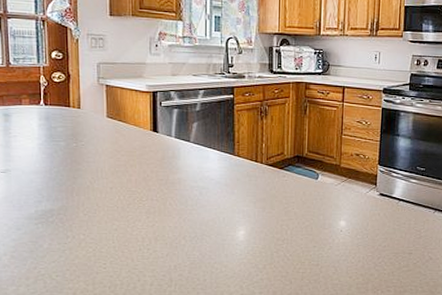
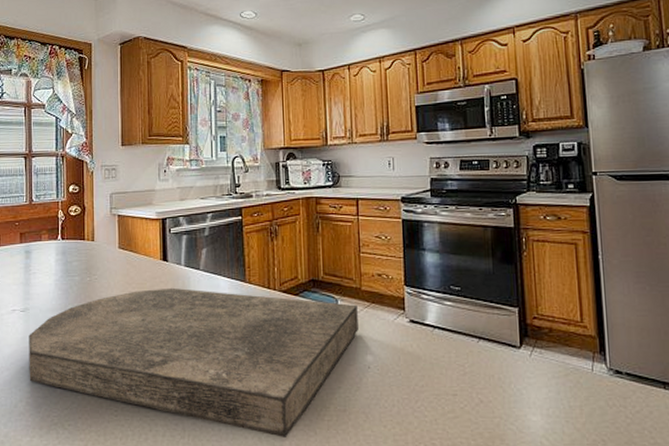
cutting board: none [11,156,336,286] -> present [29,287,358,437]

